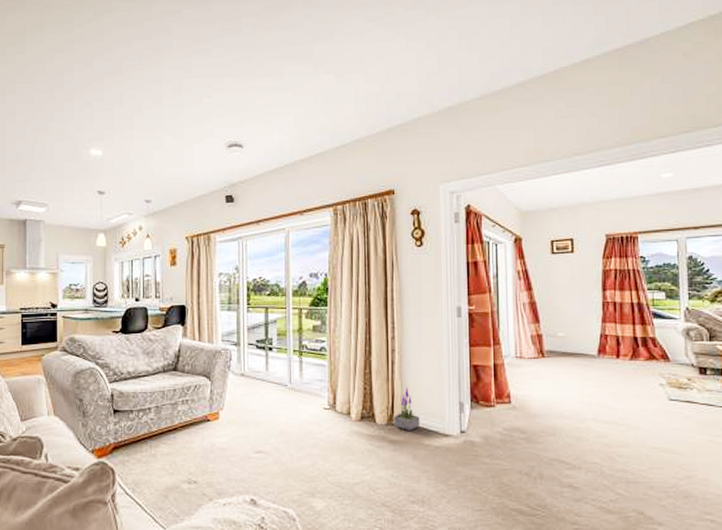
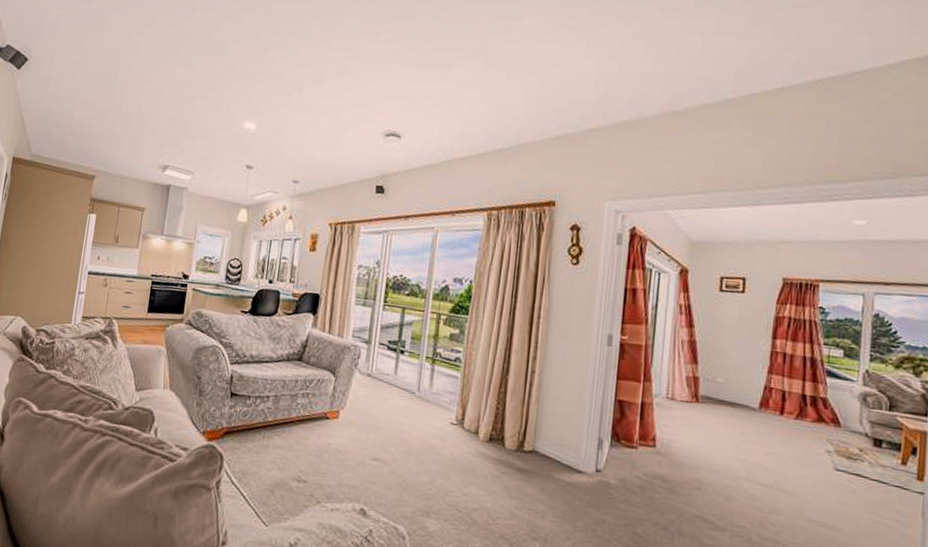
potted plant: present [394,386,420,432] -> none [524,412,554,462]

